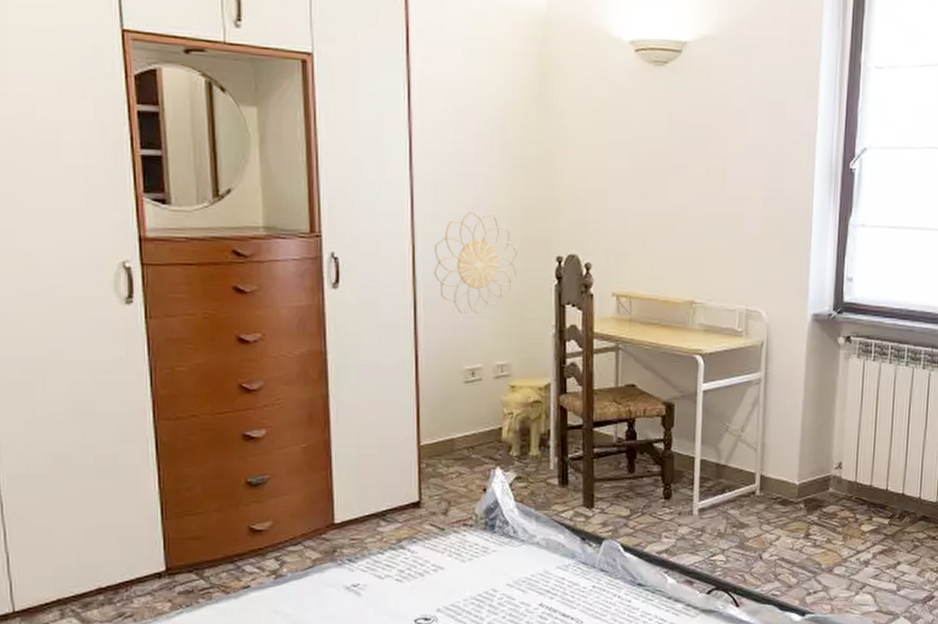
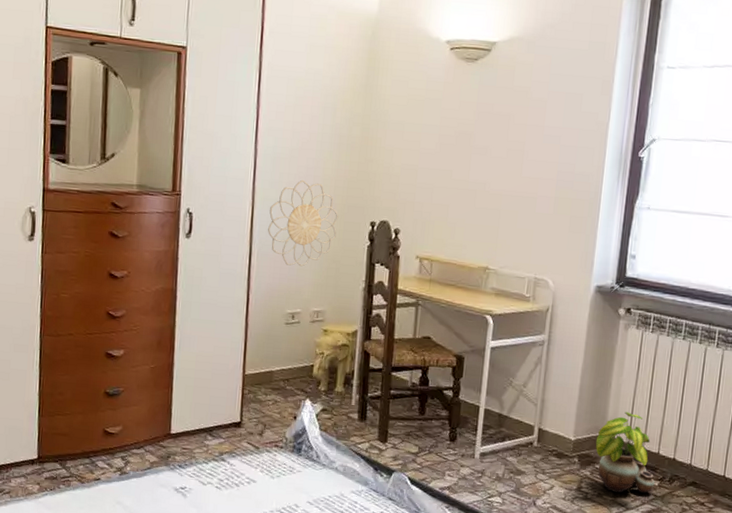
potted plant: none [821,449,884,536] -> present [595,412,655,494]

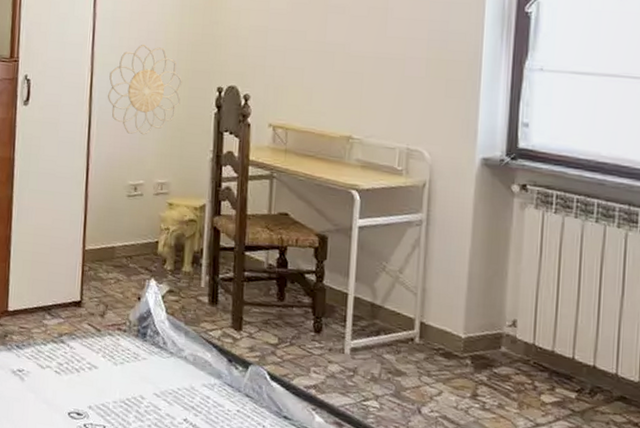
potted plant: present [595,412,655,494] -> none [491,306,571,407]

